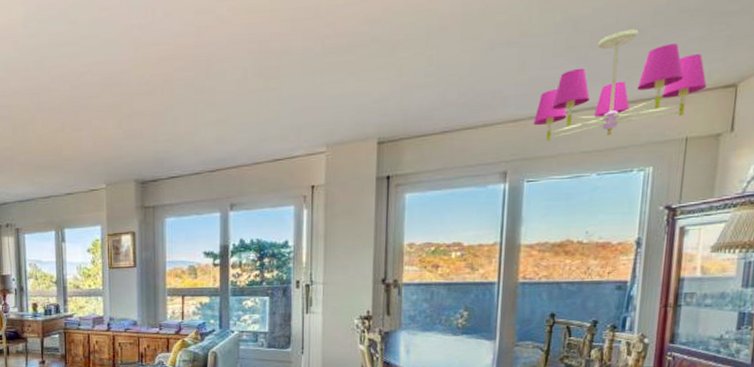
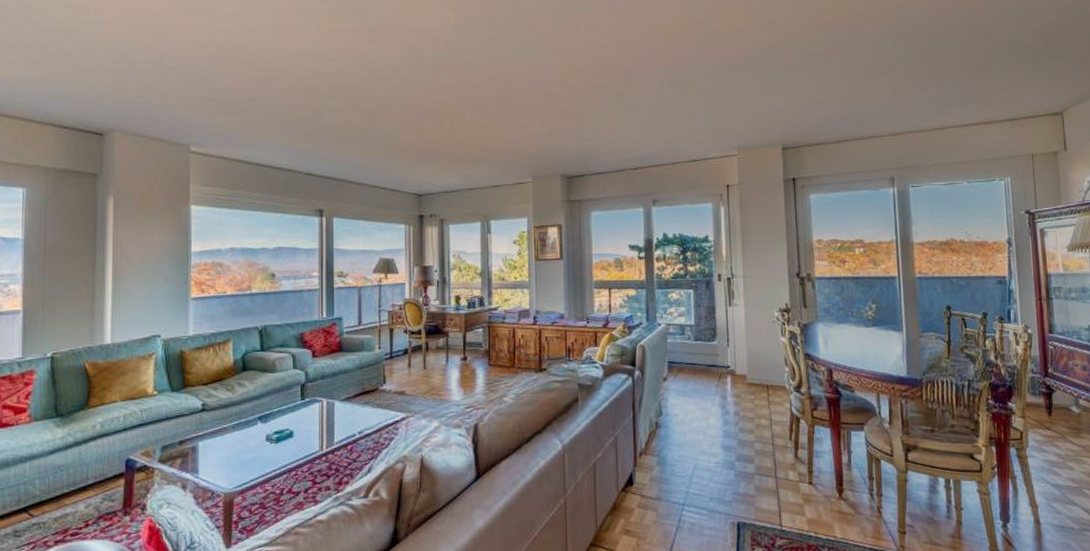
chandelier: present [533,29,707,141] -> none [910,65,1040,152]

